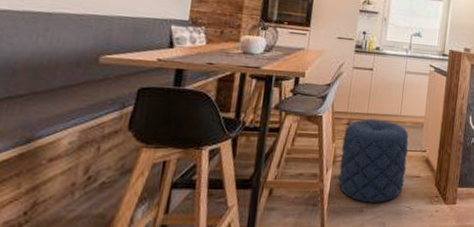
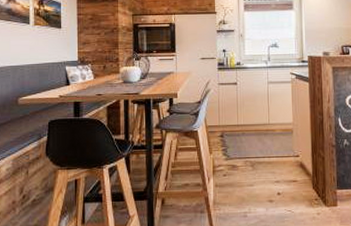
pouf: present [338,119,409,203] -> none [219,130,282,208]

